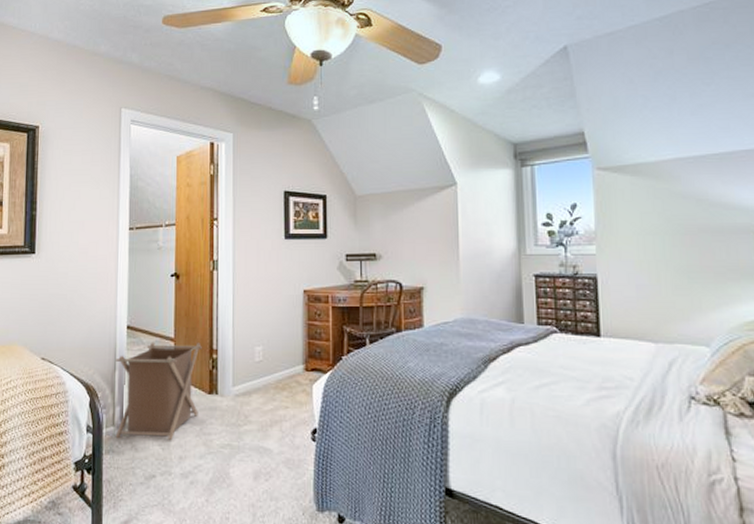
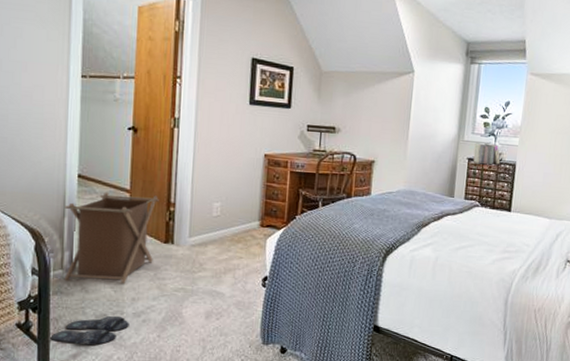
slippers: none [103,476,177,511] -> present [50,315,129,346]
books: none [540,254,577,281] -> present [473,142,501,165]

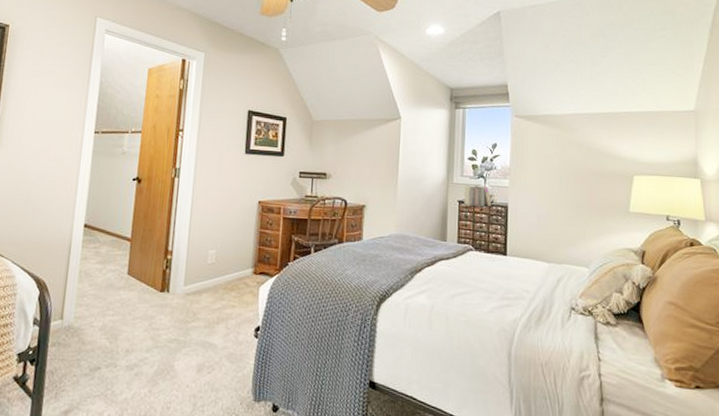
slippers: present [50,315,129,346] -> none [44,368,122,401]
laundry basket: present [64,192,159,284] -> none [62,241,158,335]

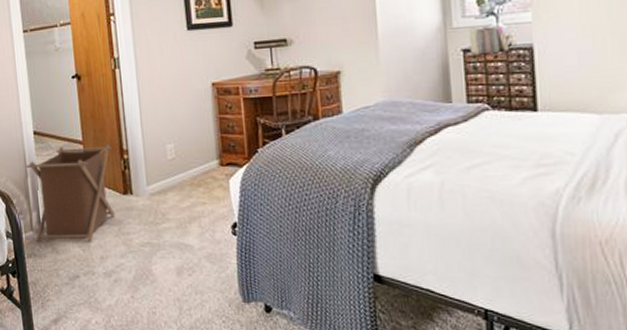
laundry basket: none [62,241,158,335] -> present [26,144,115,243]

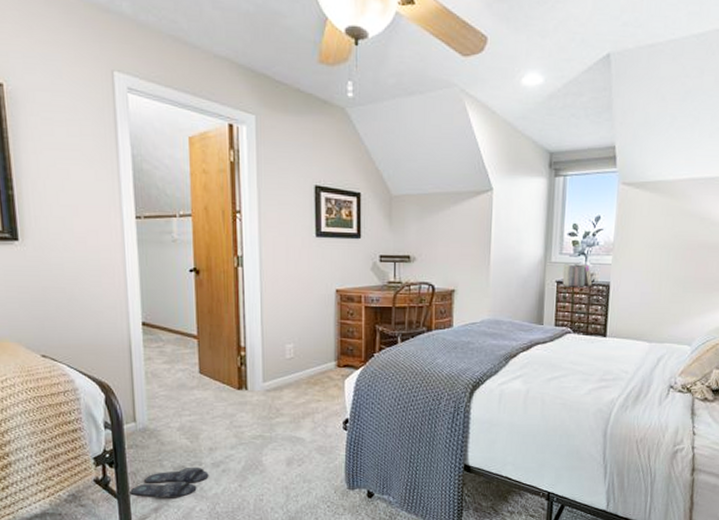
laundry basket: present [26,144,115,243] -> none [132,339,228,434]
slippers: none [31,276,102,310] -> present [130,467,209,498]

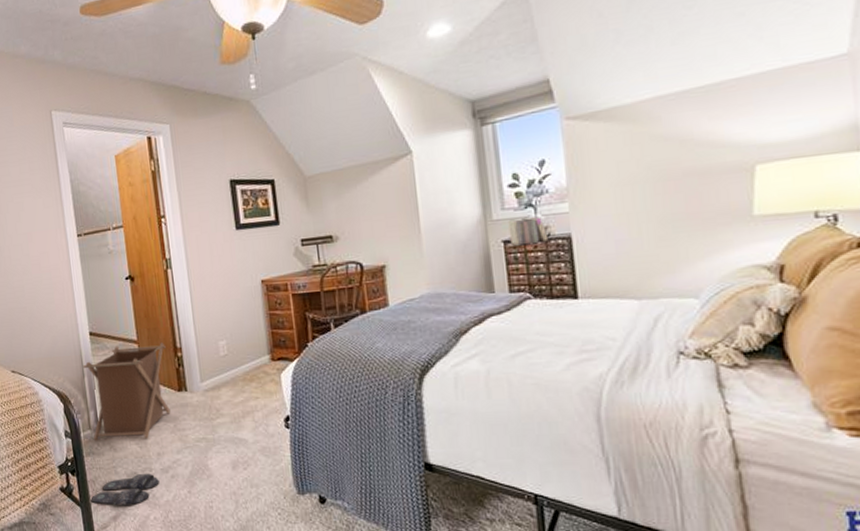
laundry basket: none [132,339,228,434] -> present [83,342,171,441]

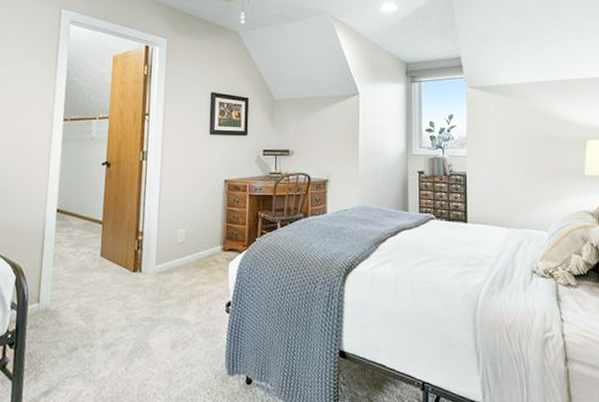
laundry basket: present [83,342,171,441] -> none [39,224,129,316]
slippers: present [91,473,159,506] -> none [24,348,99,382]

